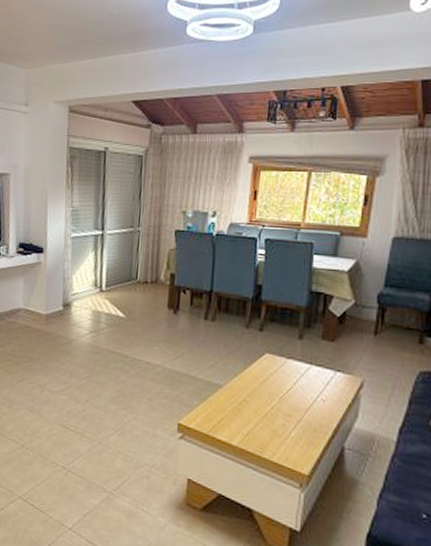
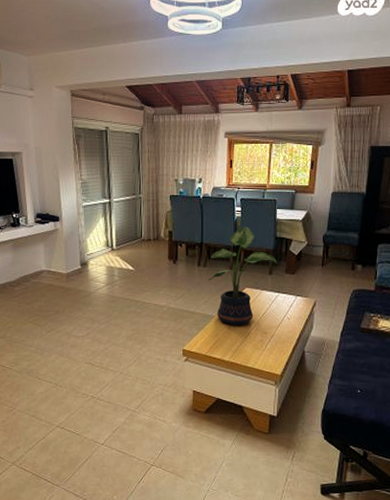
potted plant: none [217,274,311,402] -> present [208,227,277,326]

